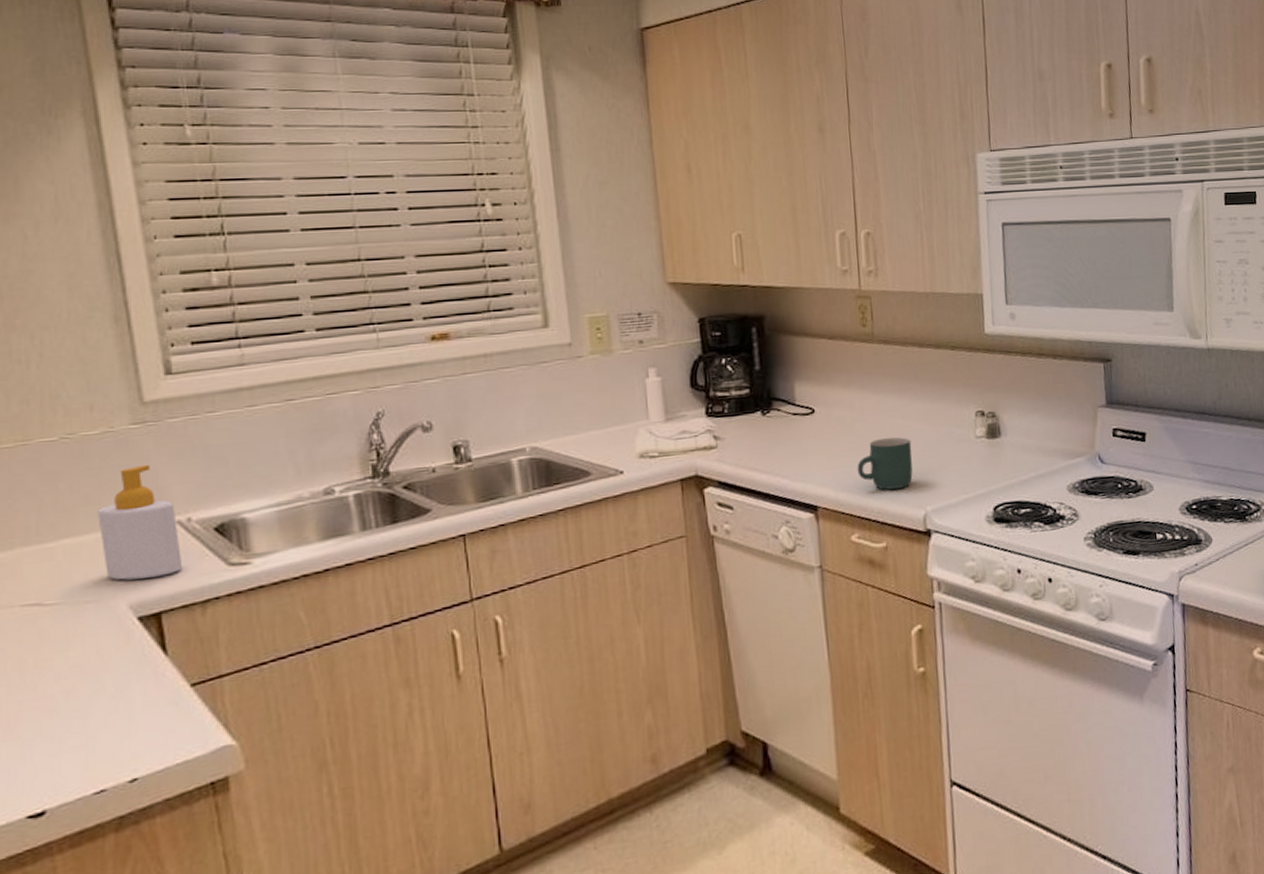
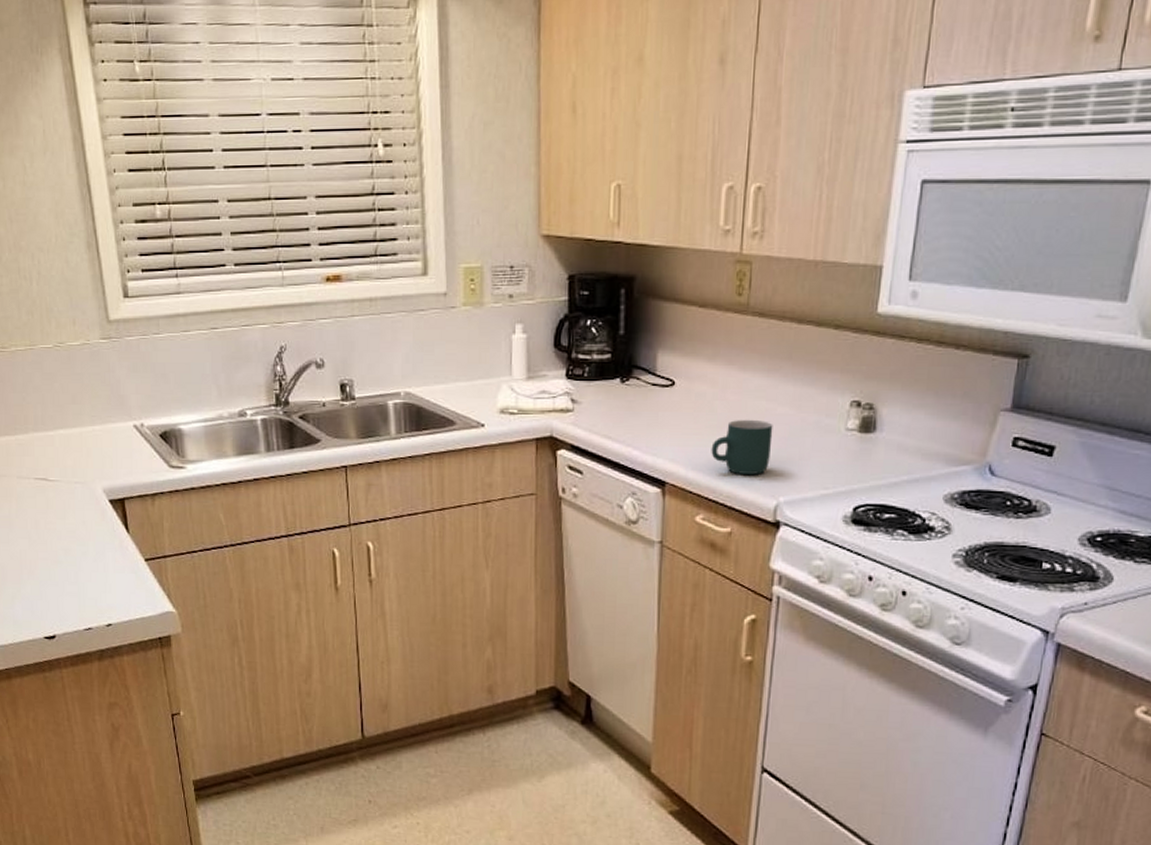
soap bottle: present [97,464,183,581] -> none [81,374,139,469]

